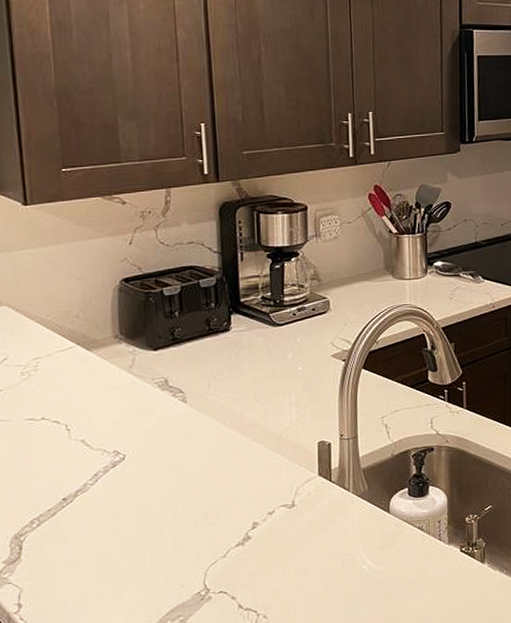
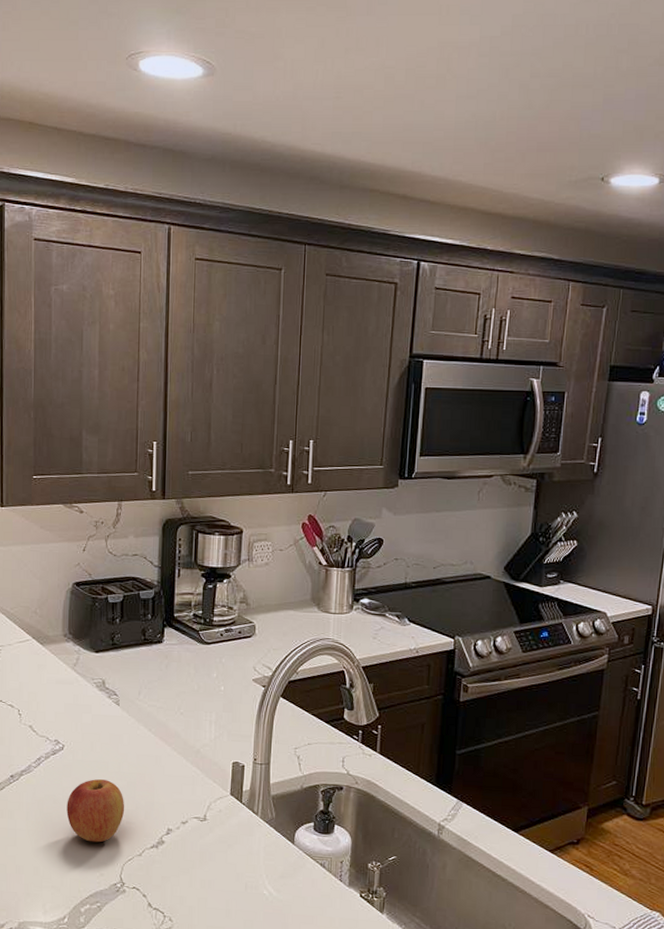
apple: none [134,483,203,554] -> present [66,779,125,843]

